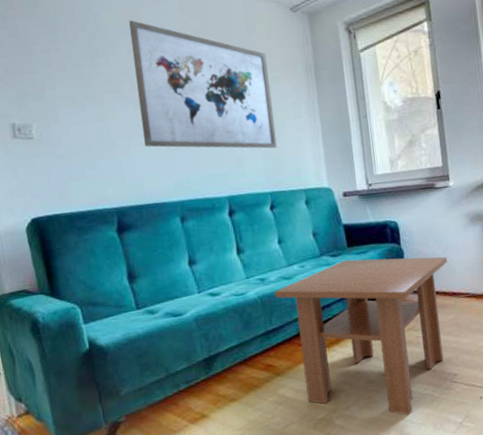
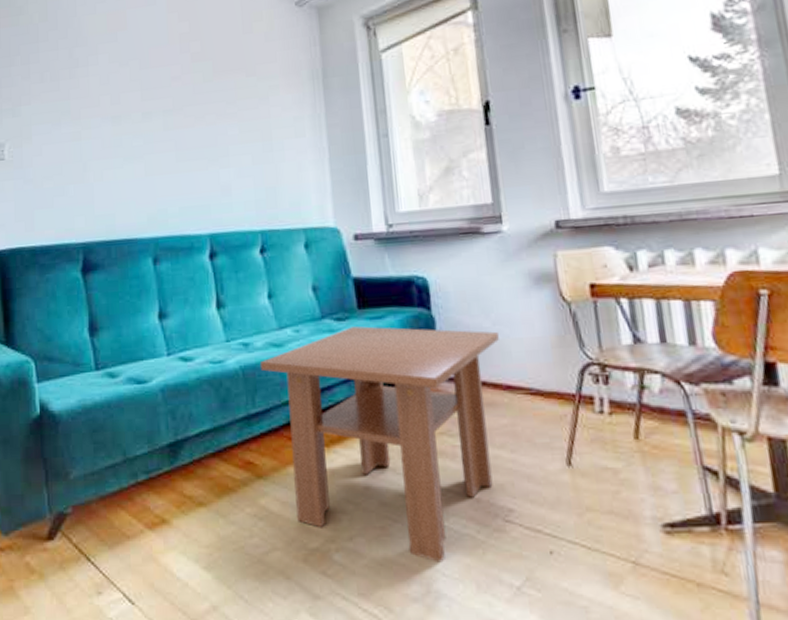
wall art: present [129,20,277,149] -> none [113,24,272,176]

